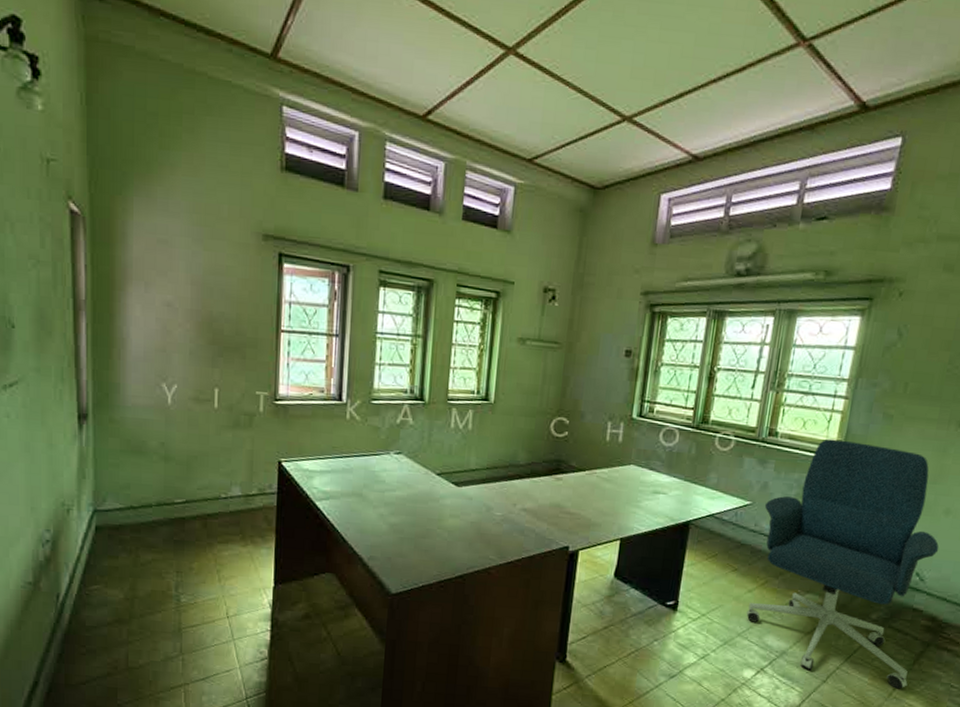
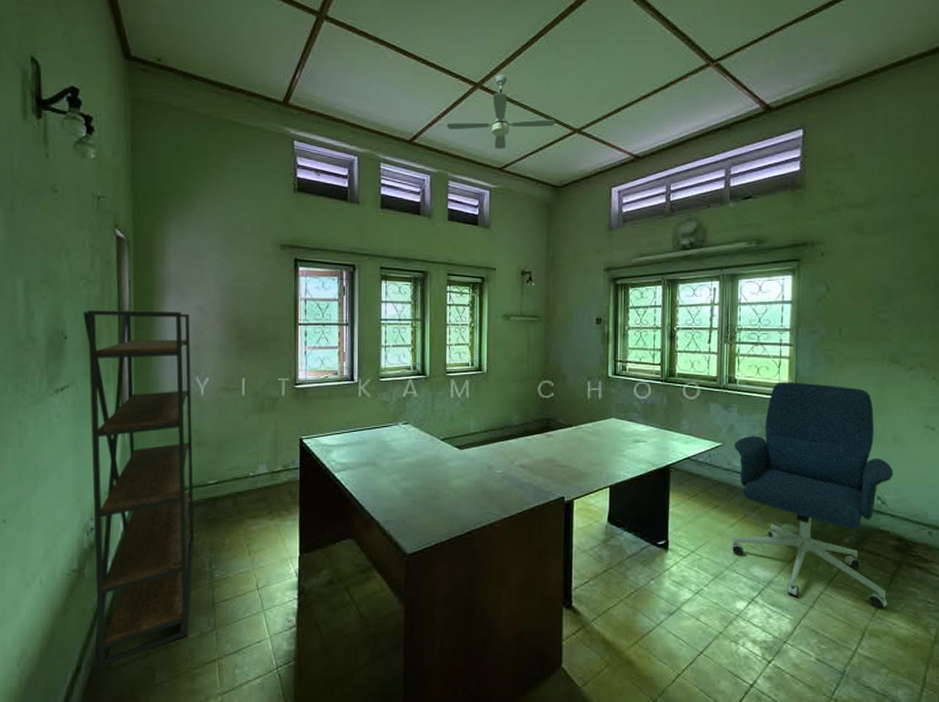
bookshelf: none [33,296,160,683] -> present [83,310,195,667]
ceiling fan: none [468,38,603,136] -> present [446,75,556,149]

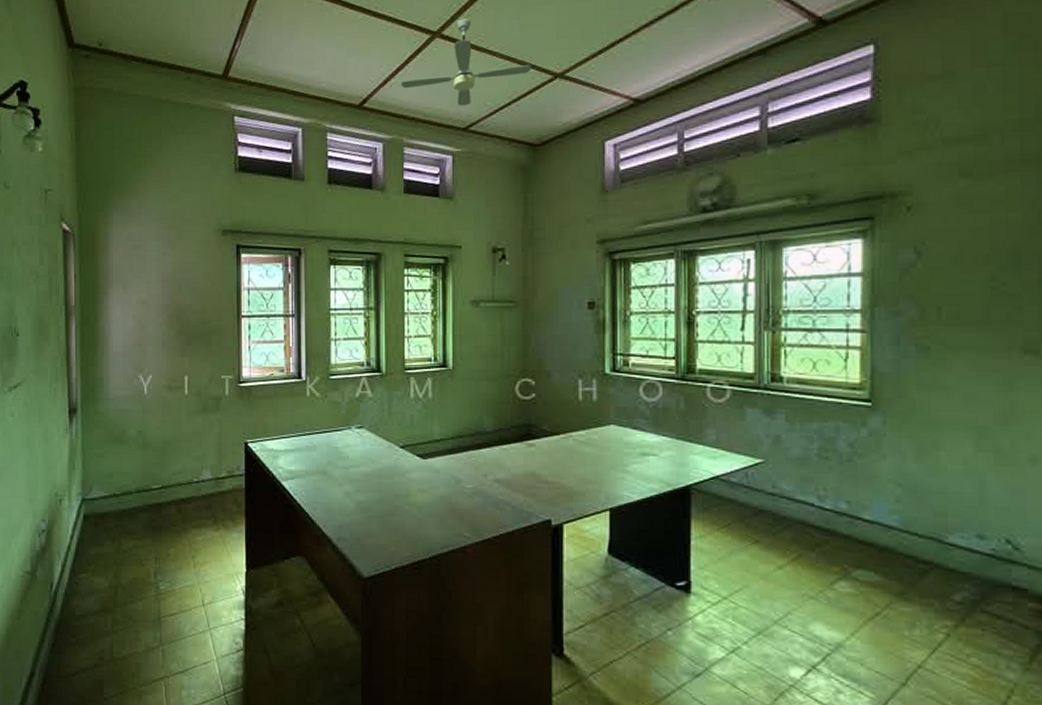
bookshelf: present [83,310,195,667] -> none [33,305,140,674]
office chair: present [731,382,894,609] -> none [780,380,1032,697]

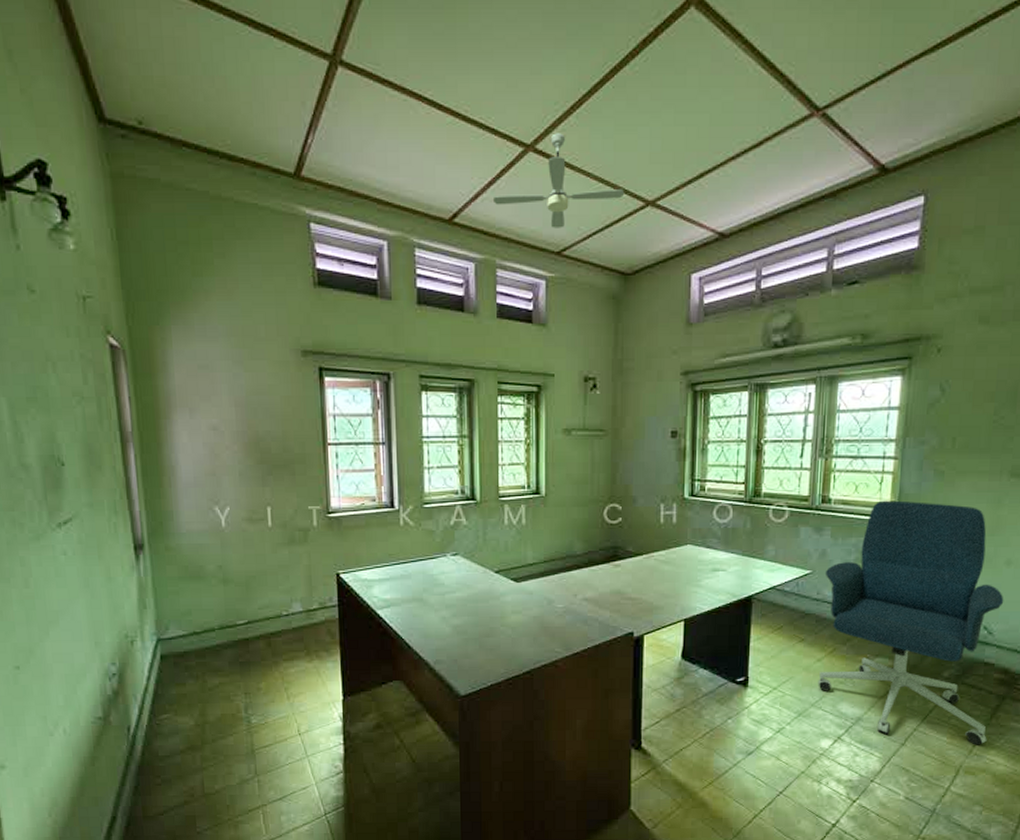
office chair: none [780,380,1032,697] -> present [818,500,1004,745]

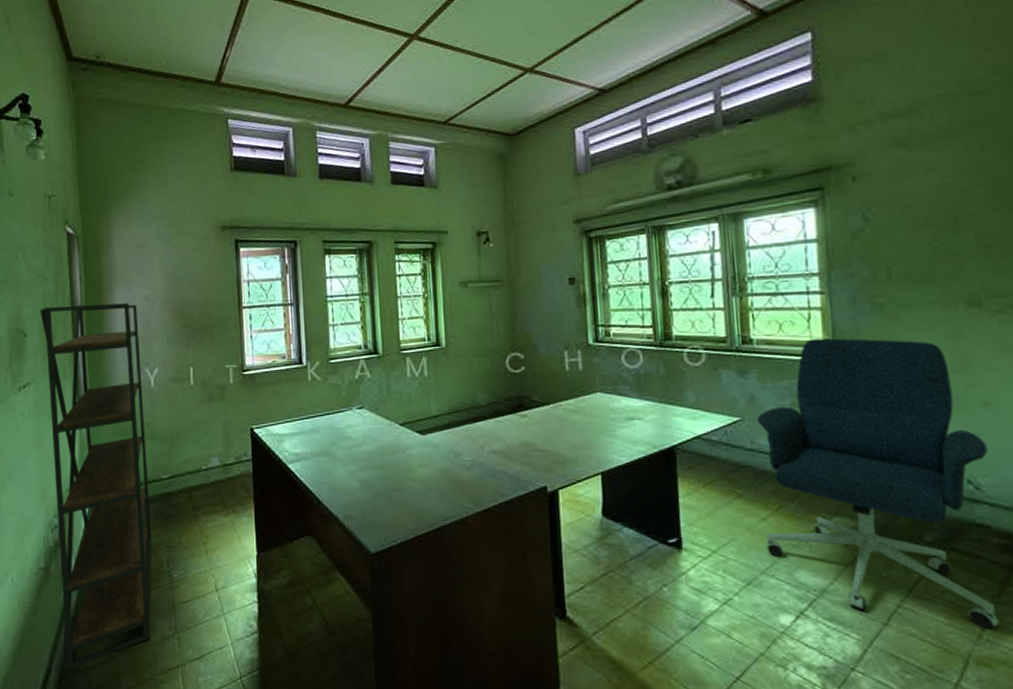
bookshelf: none [80,431,229,816] -> present [40,303,152,670]
ceiling fan: present [492,133,625,228] -> none [383,21,504,102]

